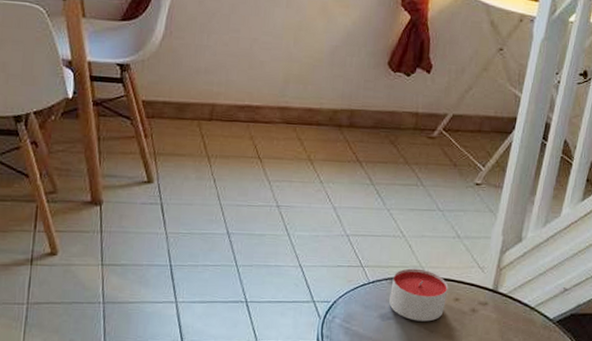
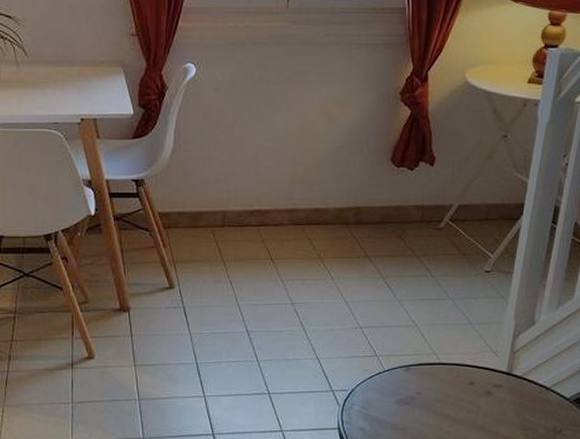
candle: present [389,268,449,322] -> none [405,356,463,405]

